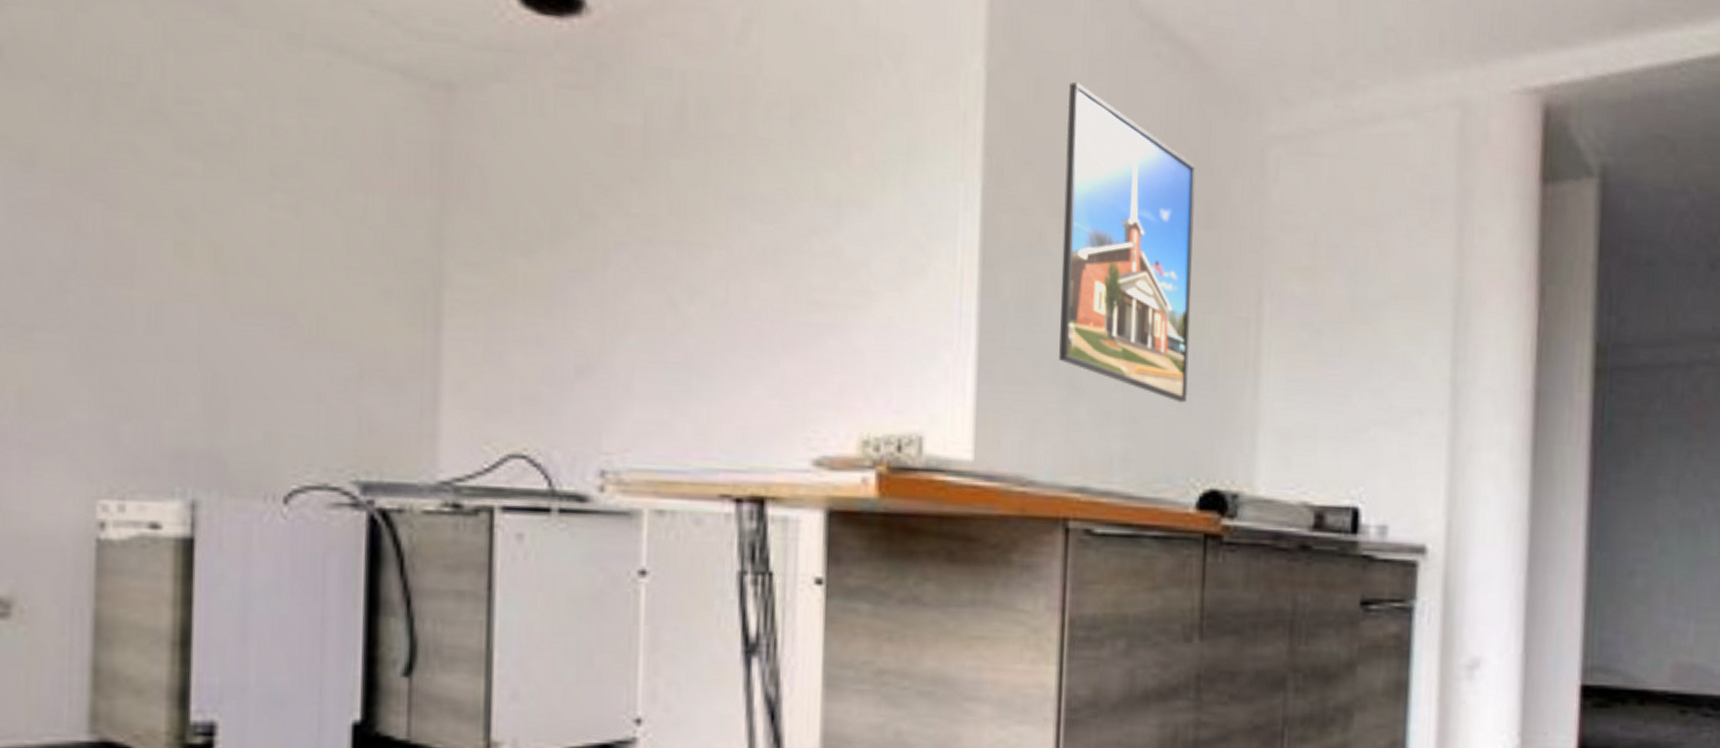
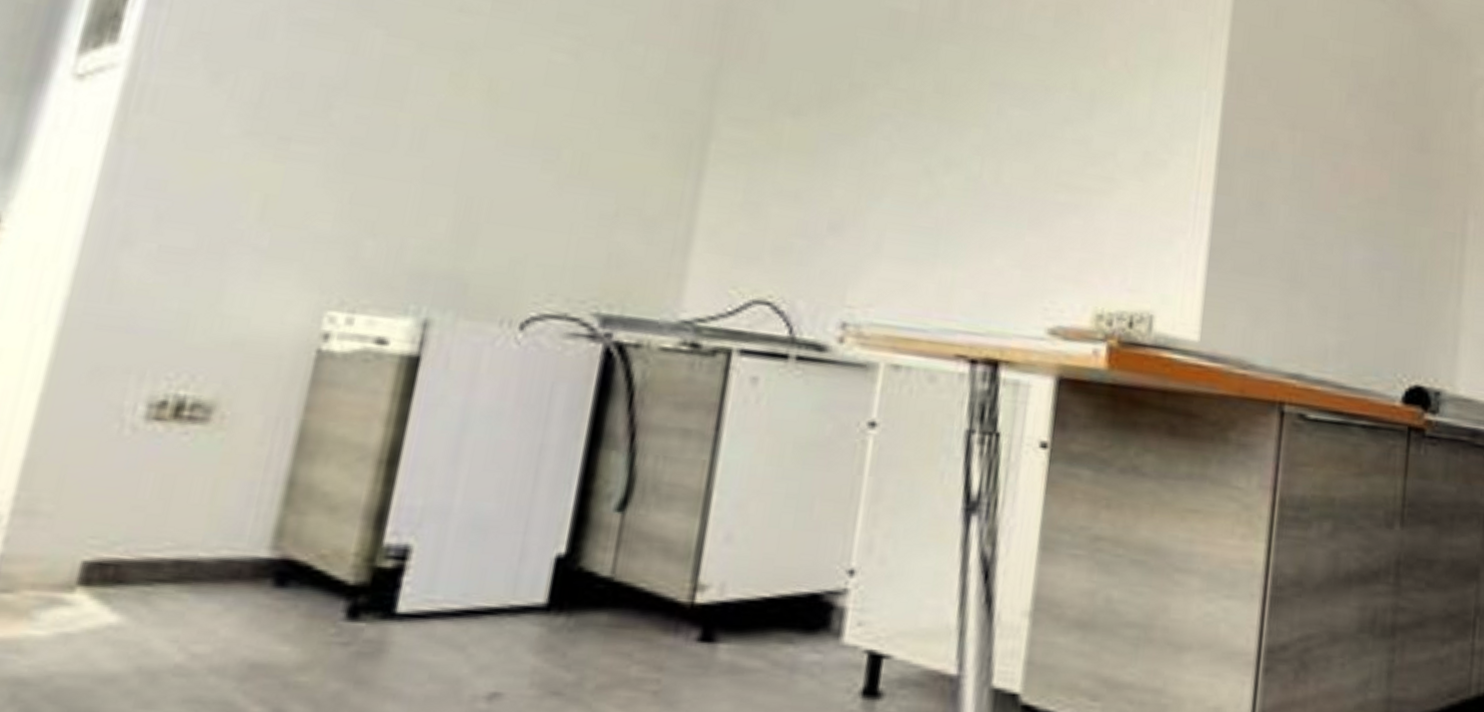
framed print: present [1059,81,1196,403] -> none [1283,14,1413,304]

